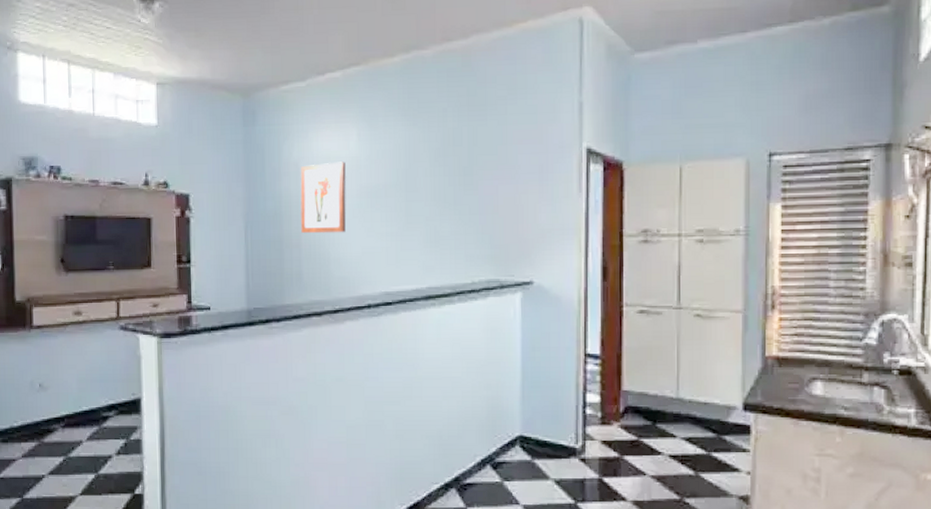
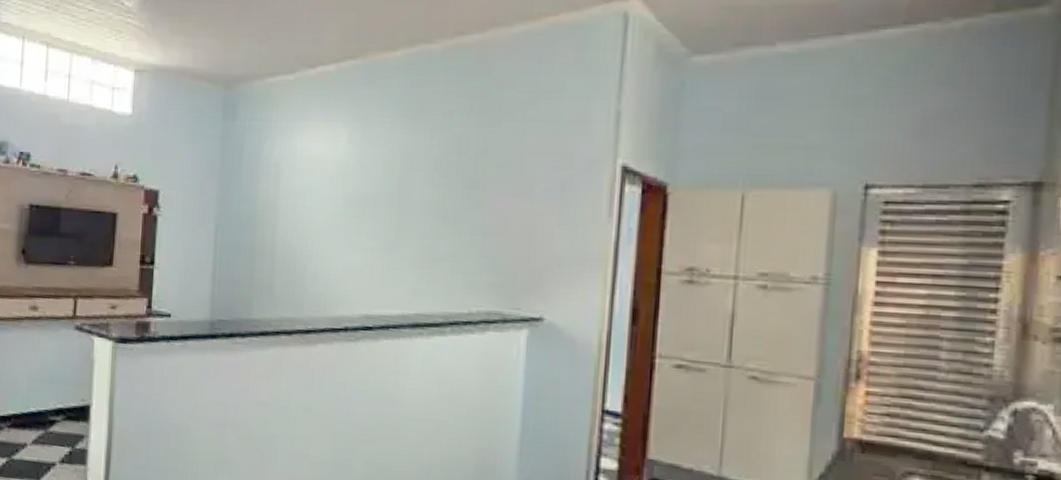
wall art: present [300,161,346,234] -> none [276,165,332,245]

